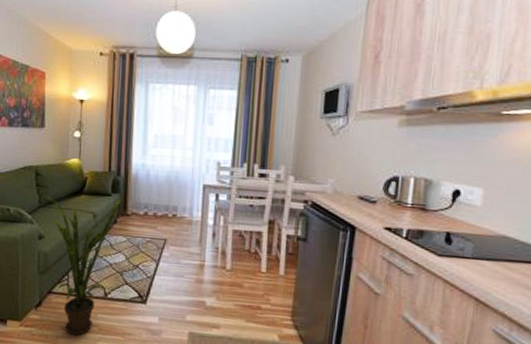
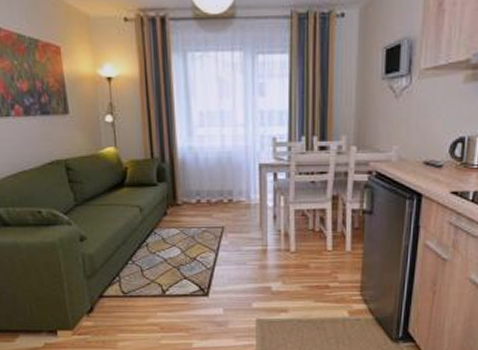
house plant: present [42,195,123,336] -> none [78,187,171,337]

